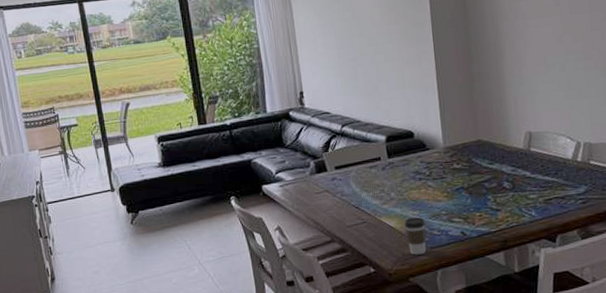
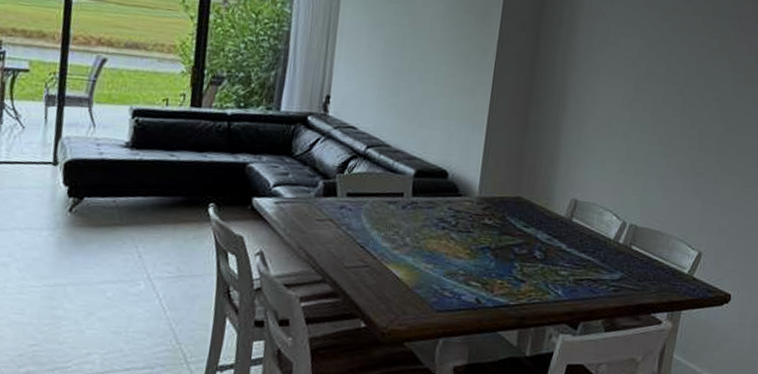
coffee cup: present [404,217,427,255] -> none [412,271,439,317]

